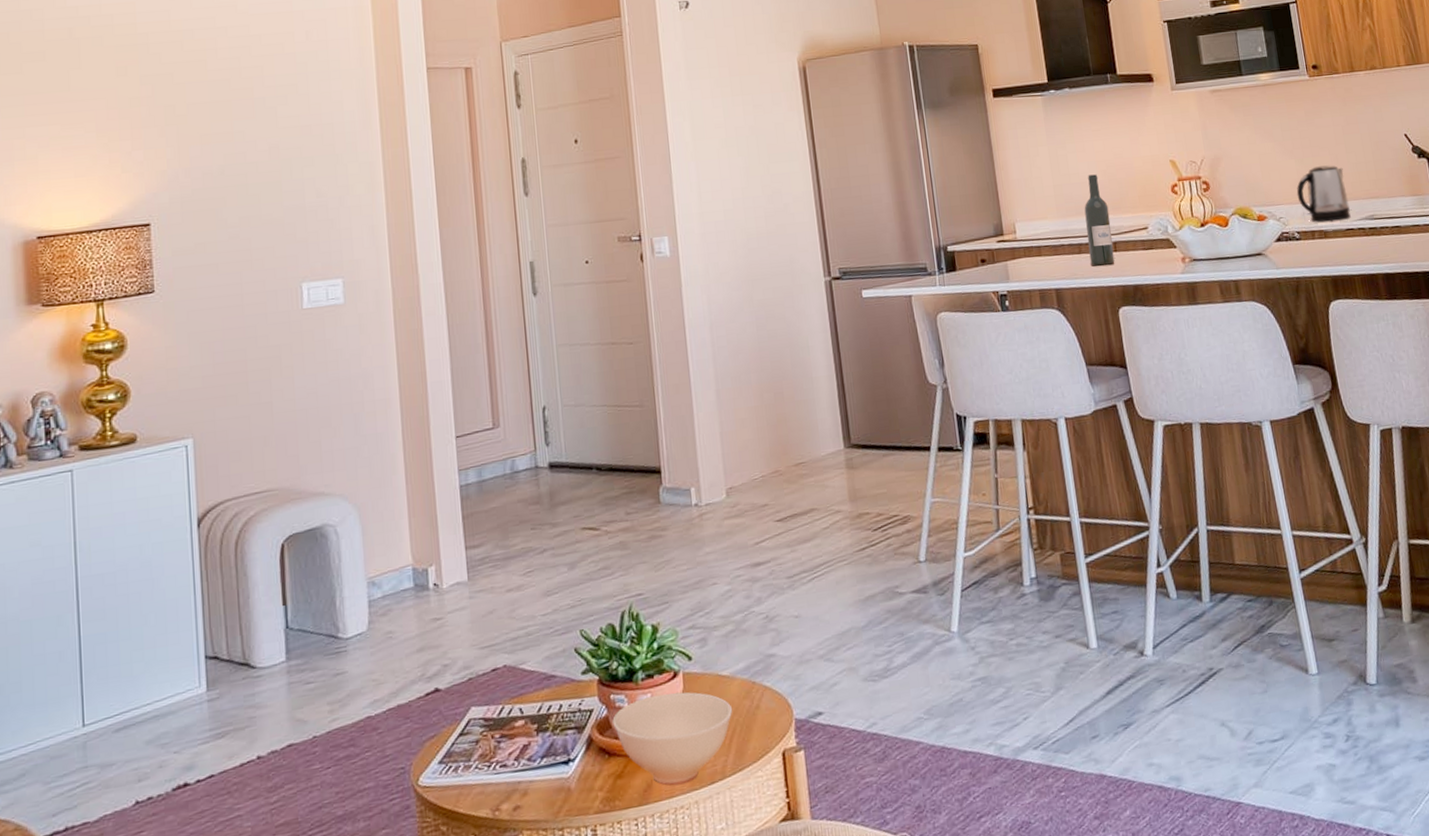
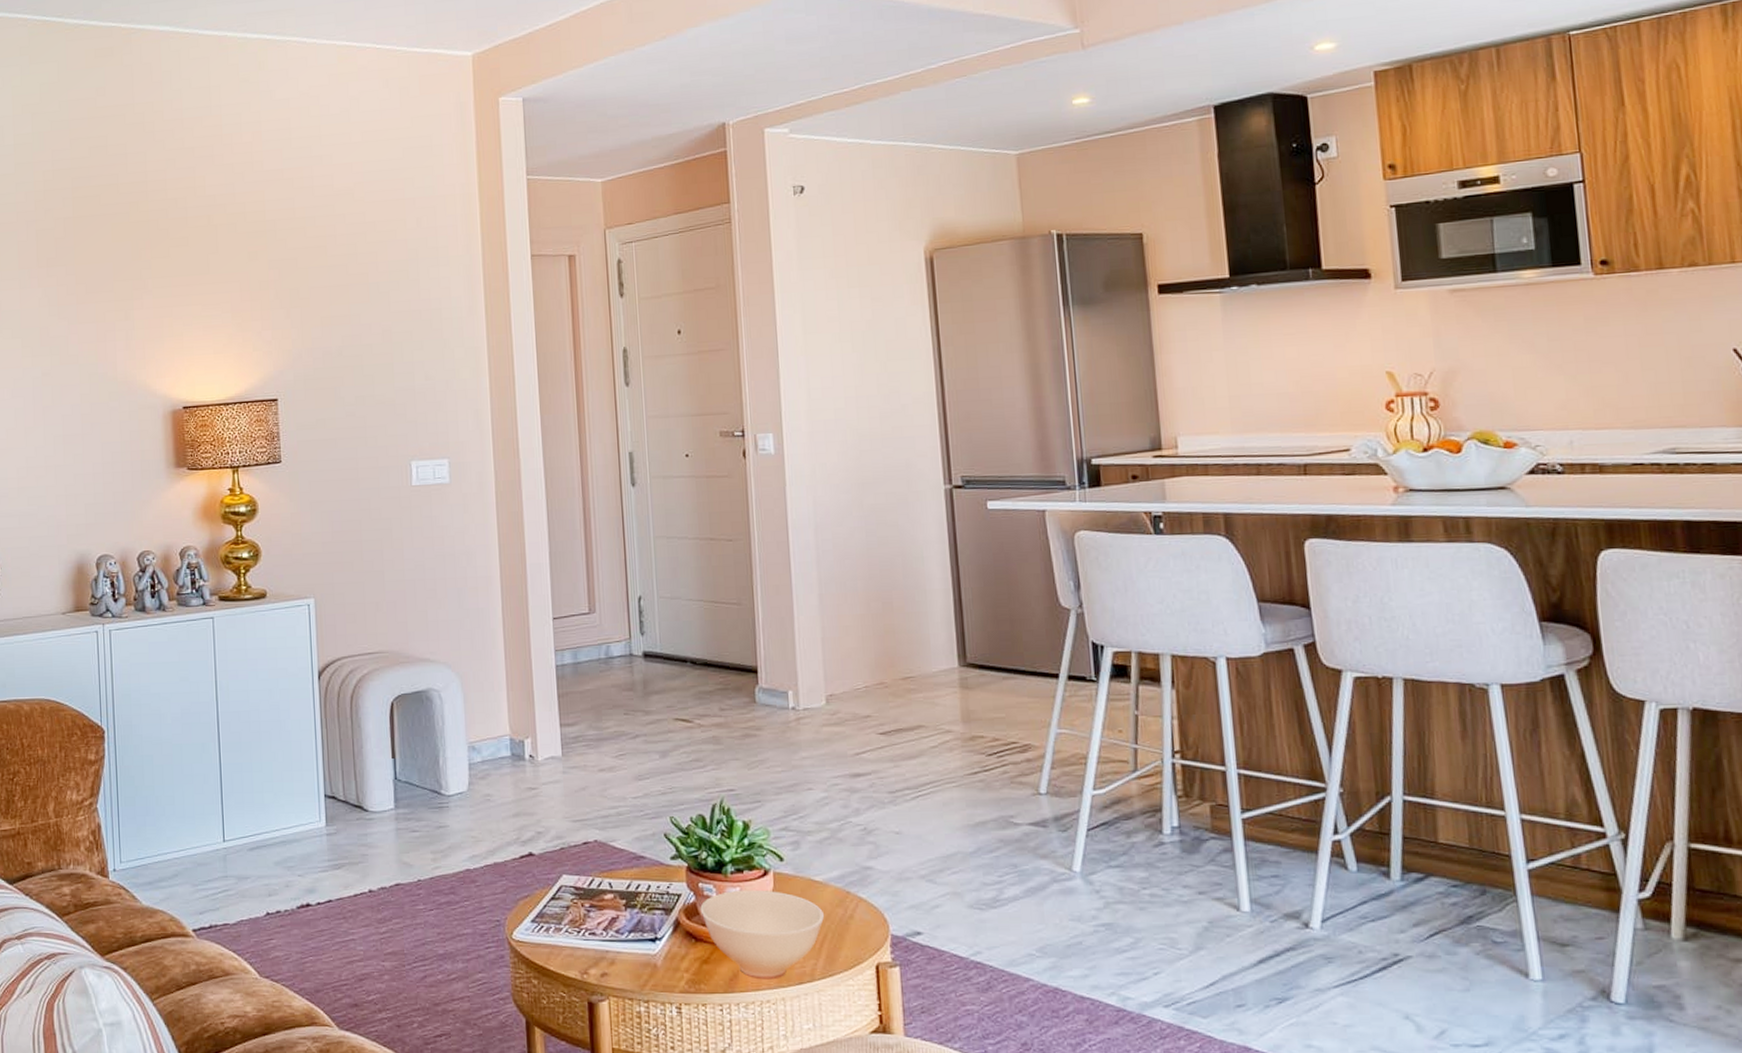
wine bottle: present [1084,174,1115,268] -> none [1267,385,1304,492]
kettle: present [1296,165,1351,224] -> none [1563,384,1641,455]

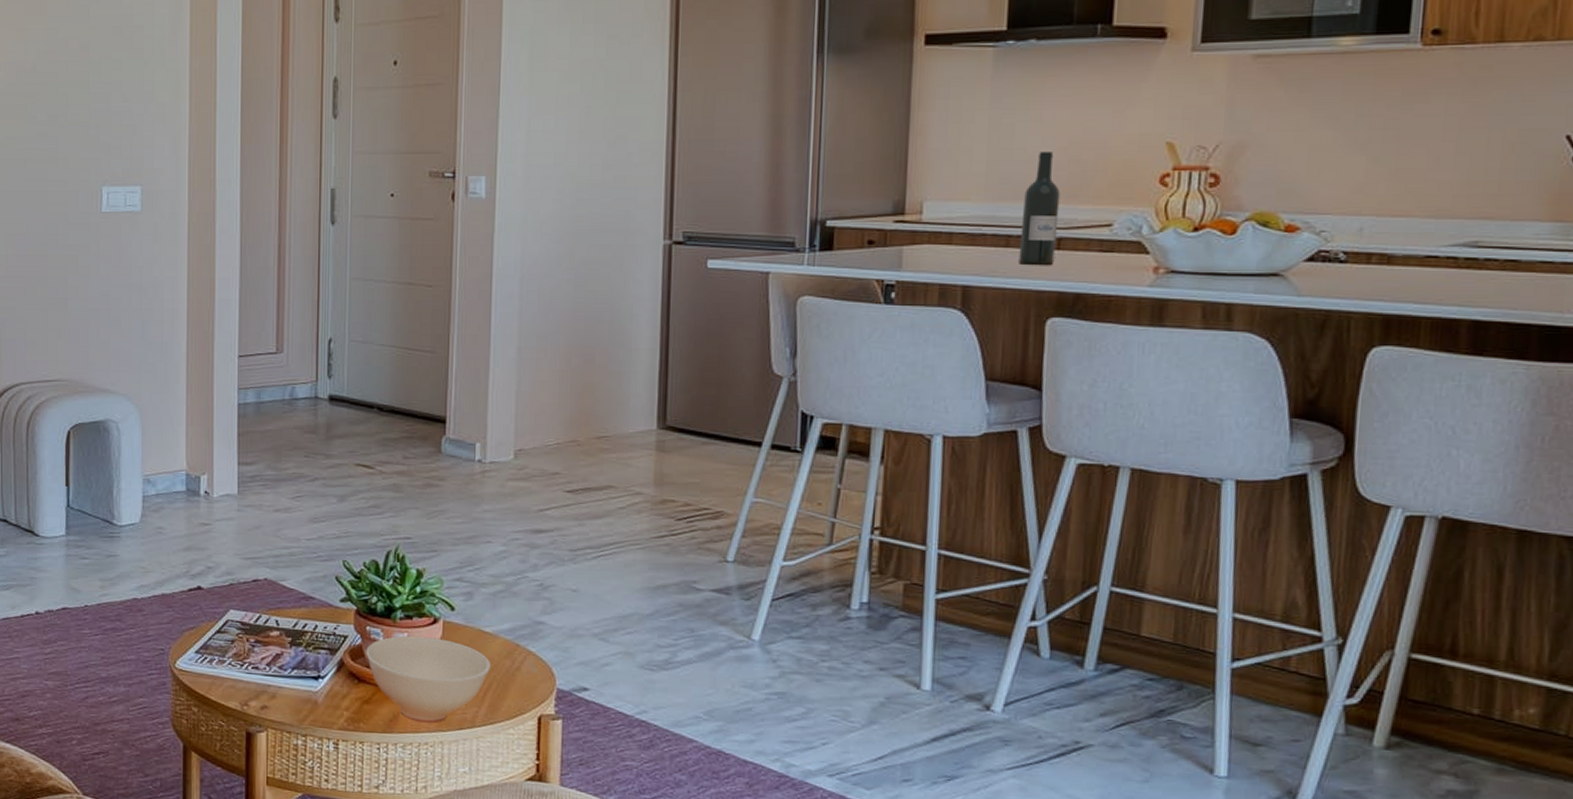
wine bottle: none [1267,385,1304,492] -> present [1019,151,1061,266]

